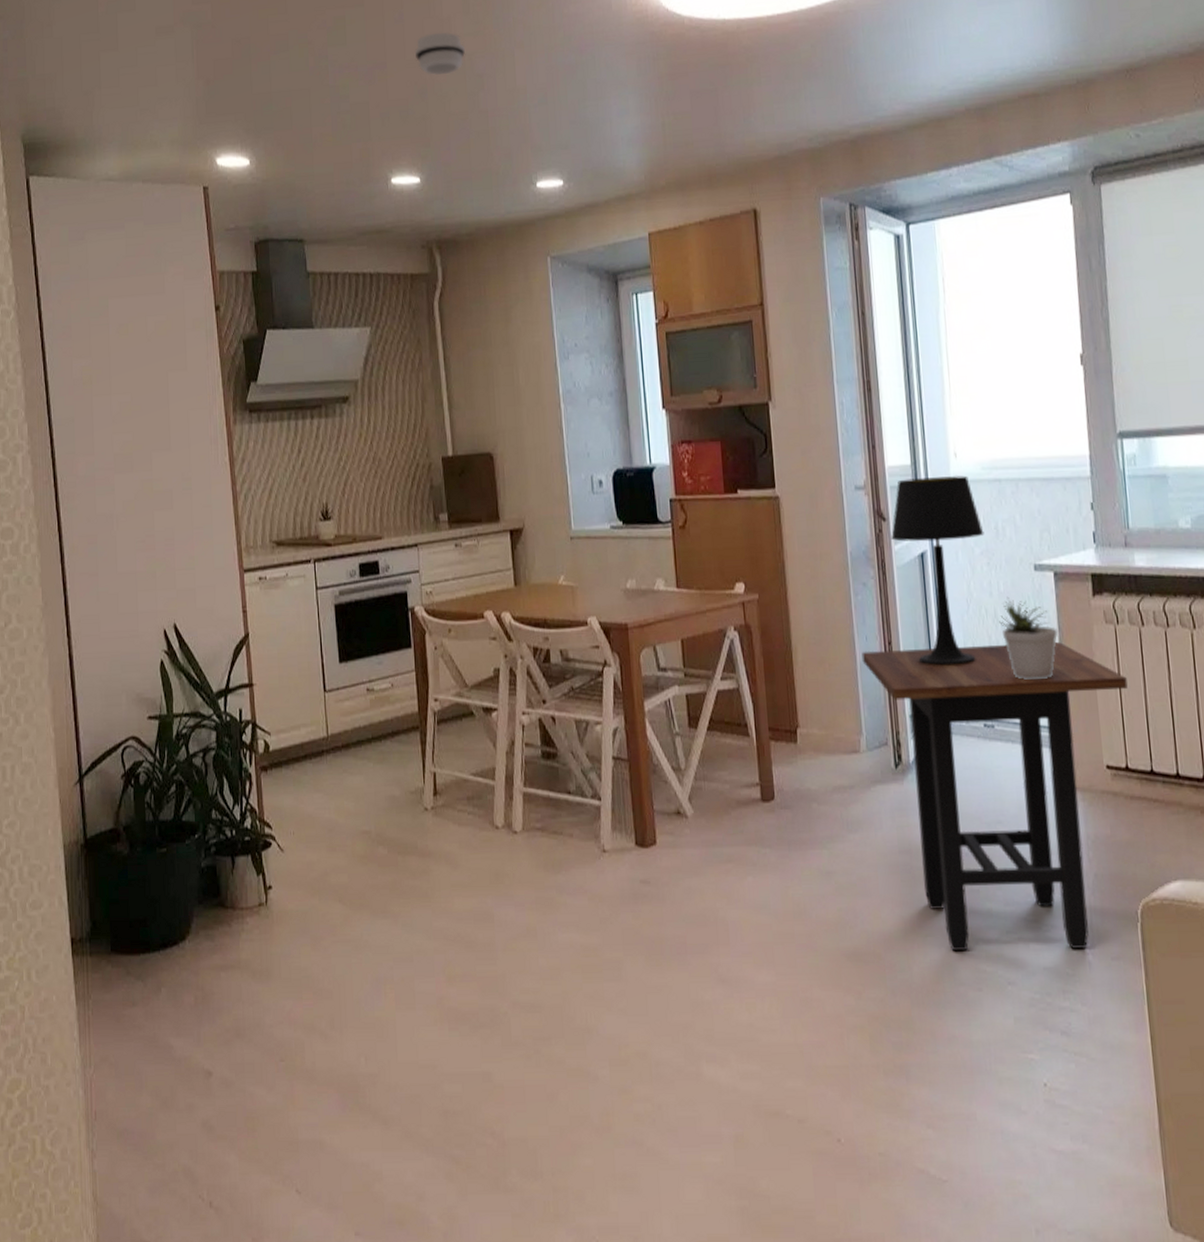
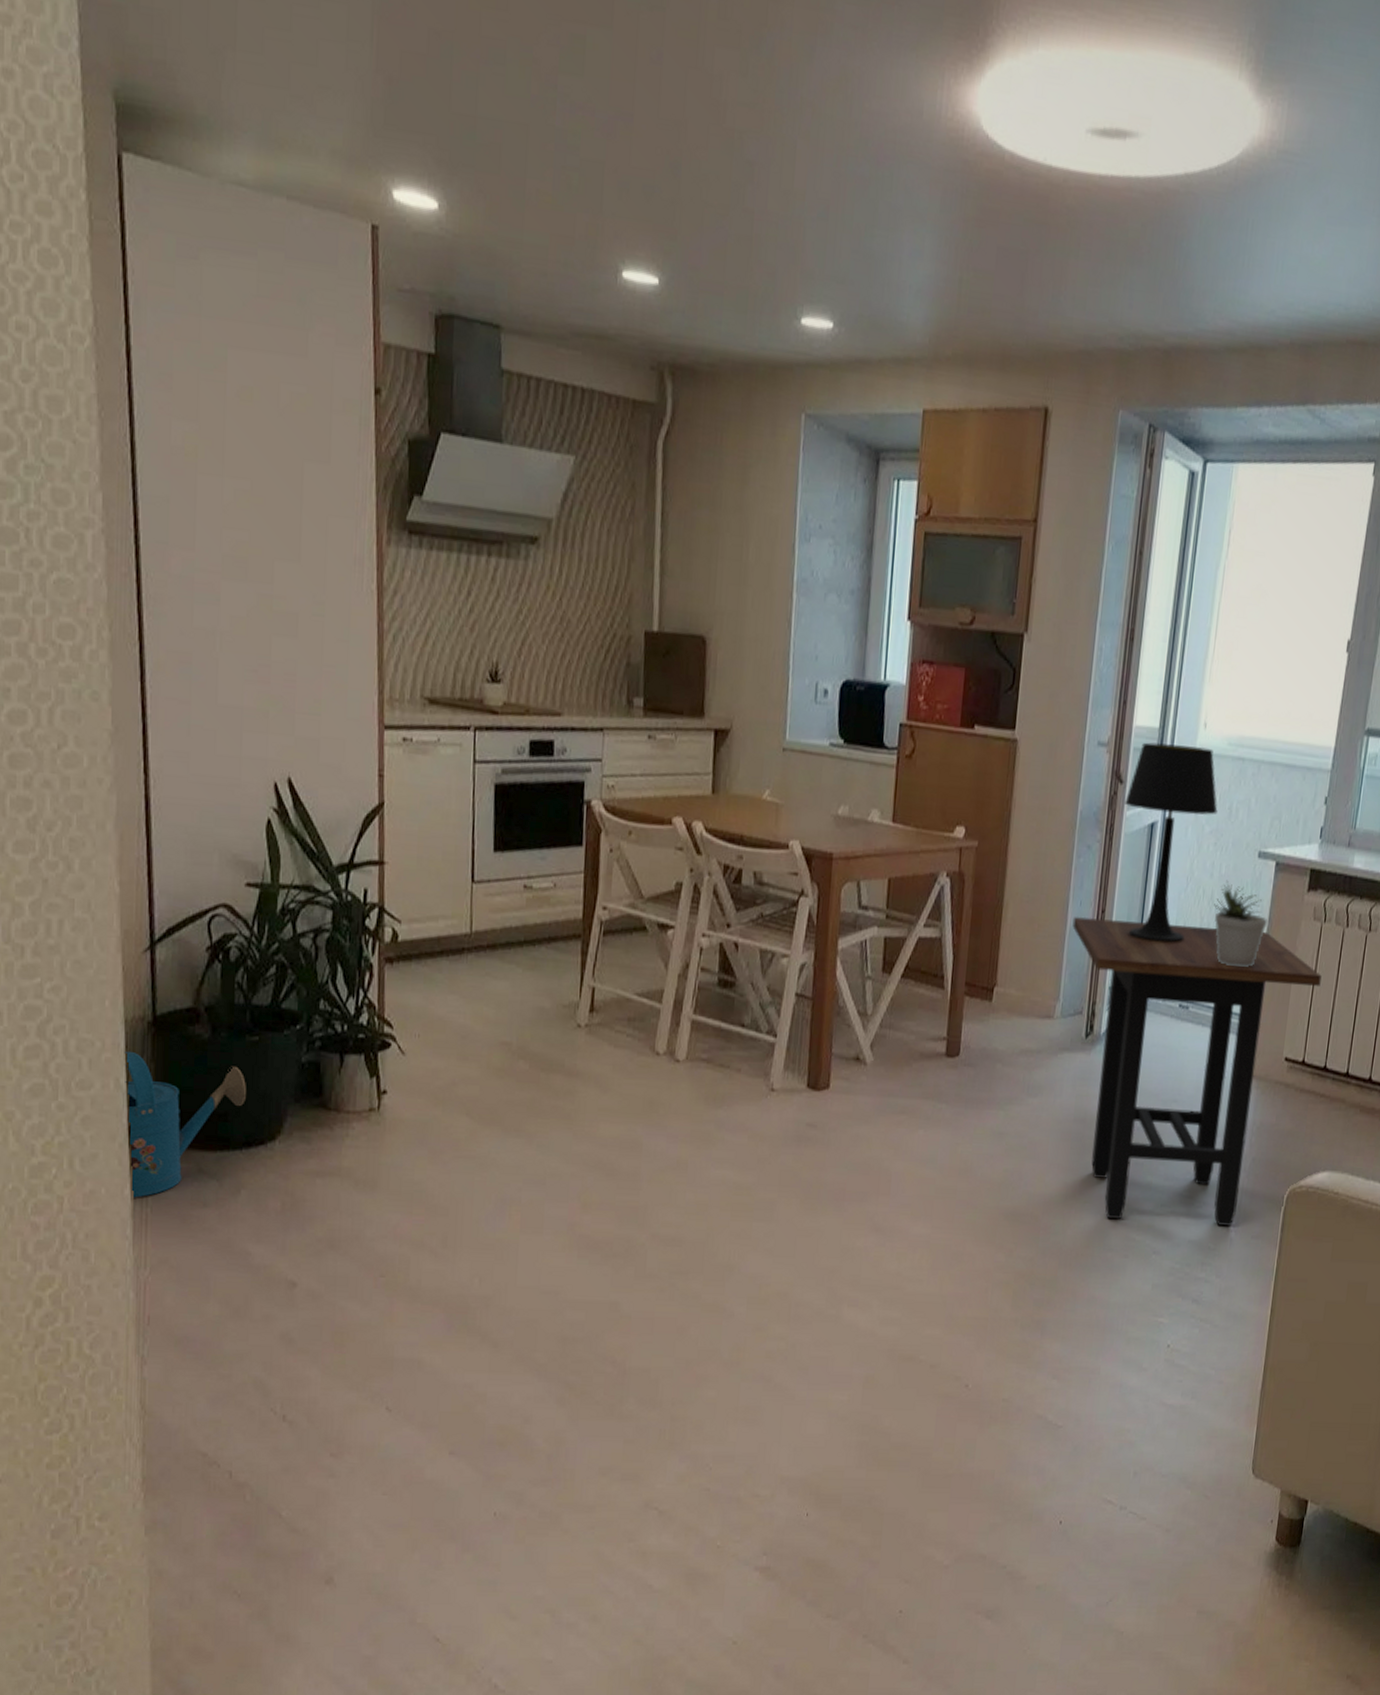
watering can: none [64,871,160,1003] -> present [124,1050,246,1198]
smoke detector: present [414,32,465,75] -> none [671,89,736,151]

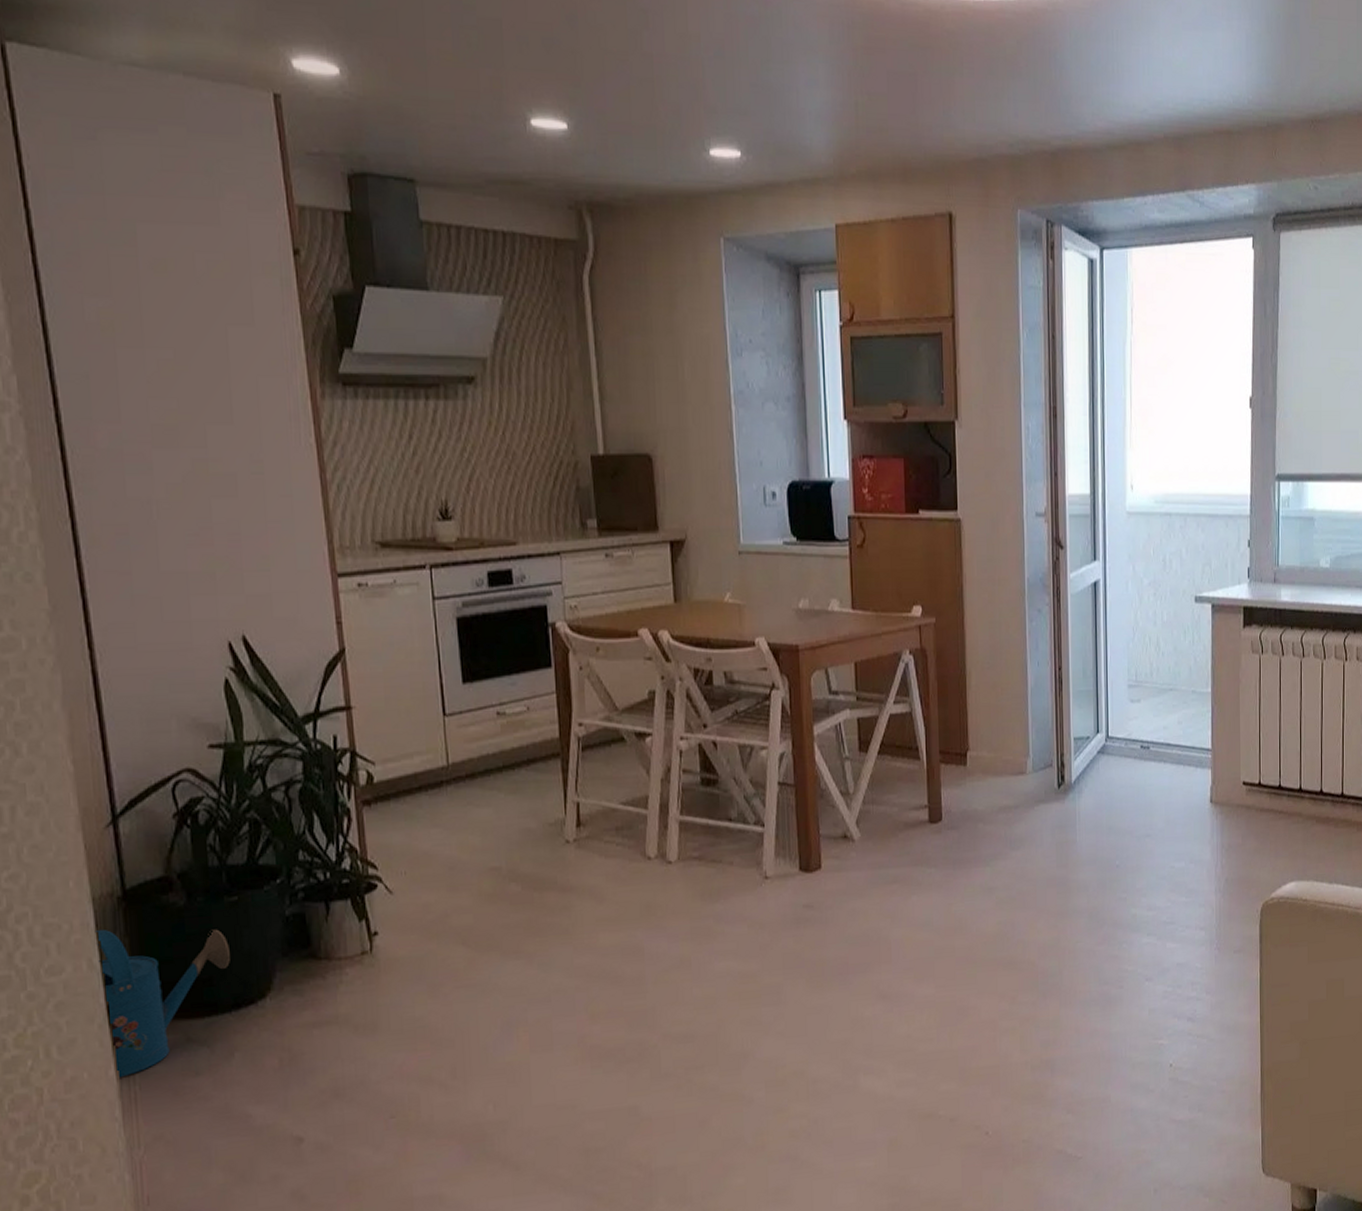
side table: present [1072,917,1322,1226] -> none [1033,669,1266,954]
table lamp: present [1125,742,1218,943] -> none [1067,507,1153,691]
potted plant: present [1214,880,1269,968] -> none [1161,626,1212,705]

